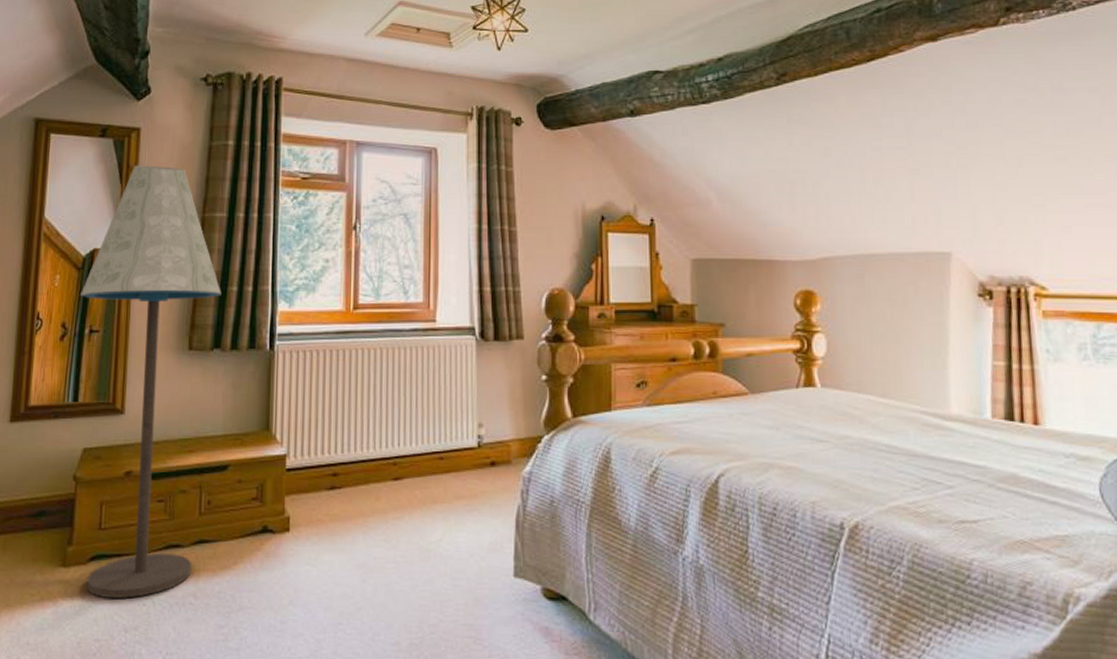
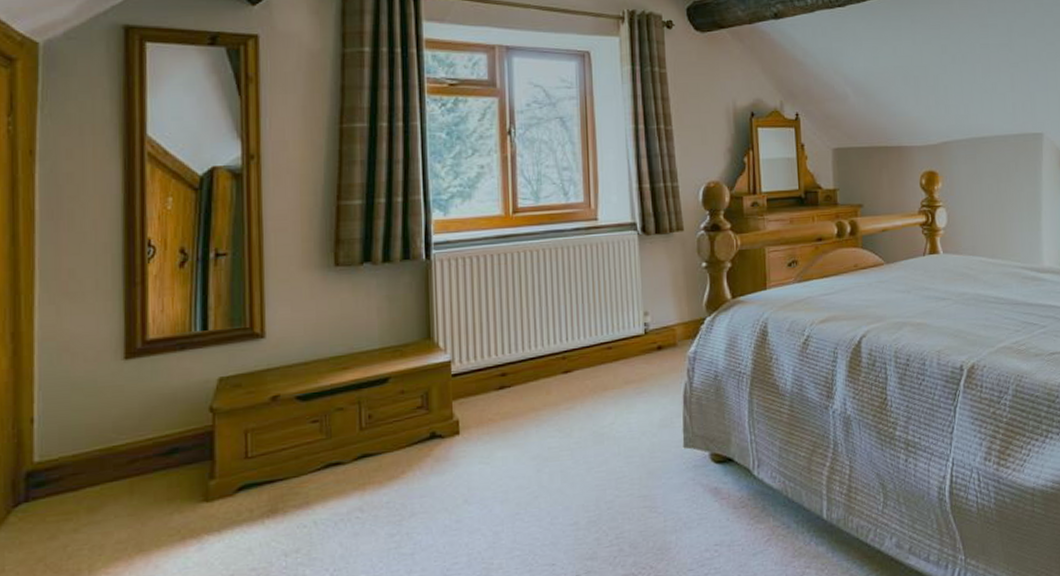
floor lamp: present [81,165,221,598] -> none [200,75,368,527]

